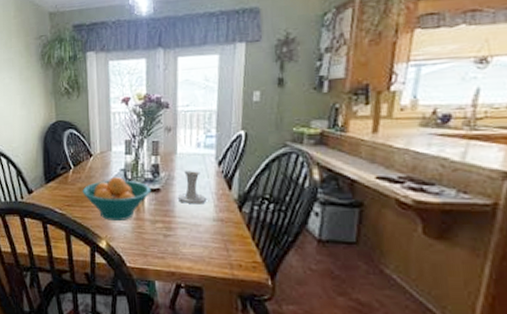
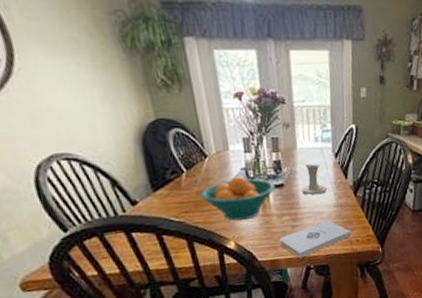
notepad: none [150,236,232,273] -> present [279,221,351,258]

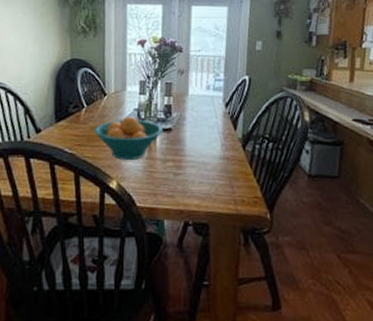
notepad: present [279,221,351,258] -> none [160,174,236,211]
candle holder: present [302,164,327,195] -> none [189,112,214,144]

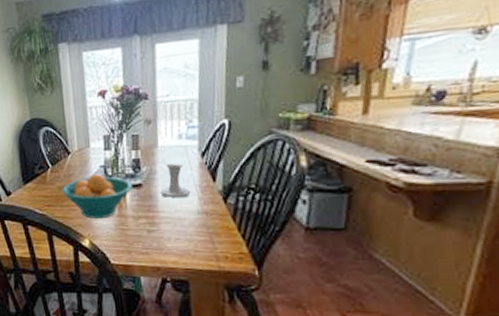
candle holder: none [189,112,214,144] -> present [161,163,190,199]

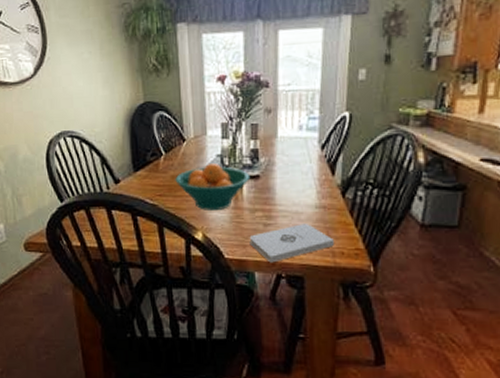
notepad: none [134,229,218,268] -> present [249,224,334,263]
candle holder: present [161,163,190,199] -> none [279,155,308,191]

